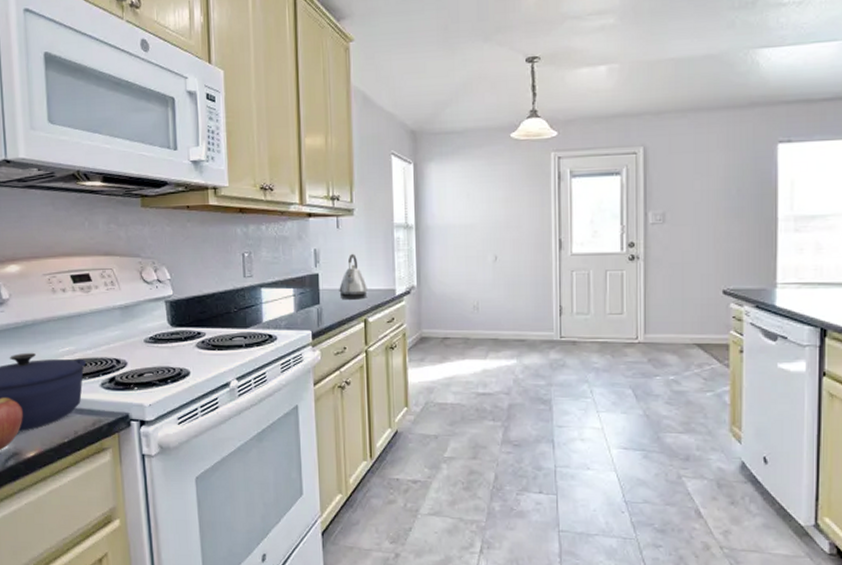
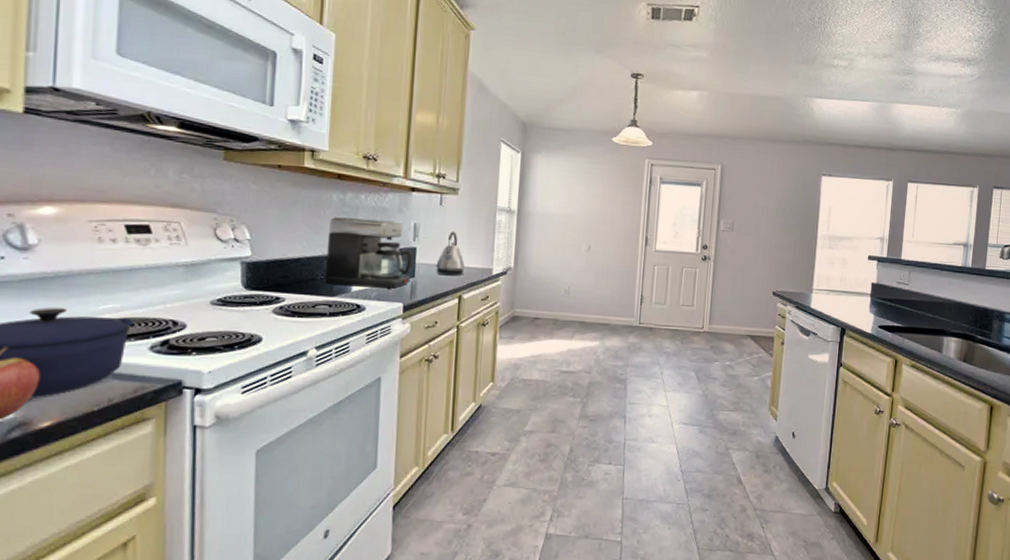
coffee maker: none [236,249,317,317] -> present [325,217,413,289]

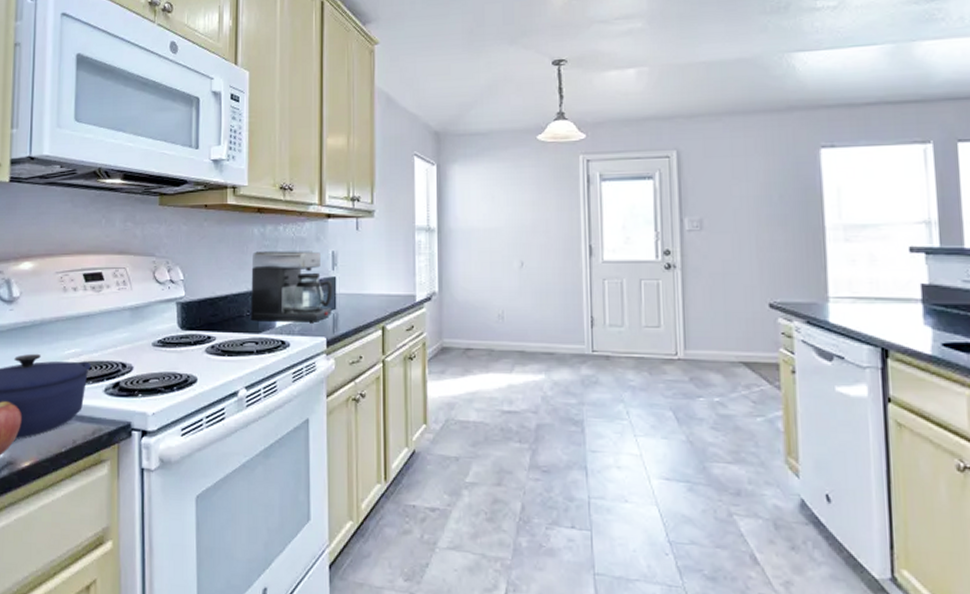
kettle: present [436,231,465,276] -> none [356,256,386,305]

